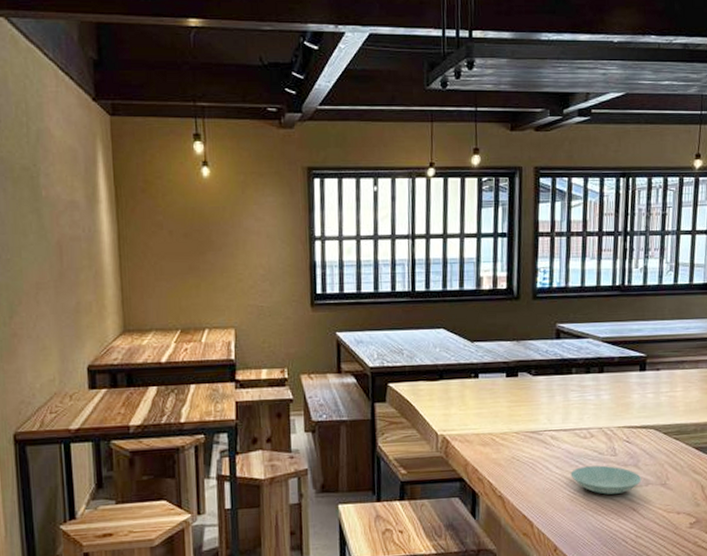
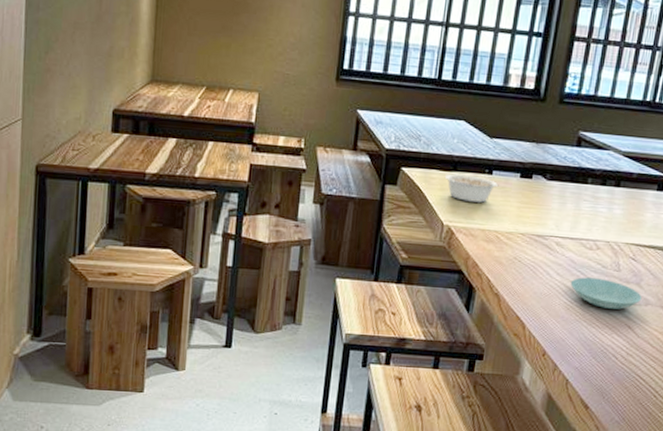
legume: none [432,381,487,409] -> present [444,173,499,204]

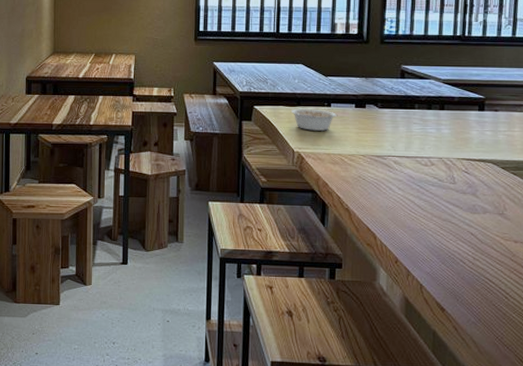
saucer: present [570,277,642,310] -> none [412,190,480,218]

